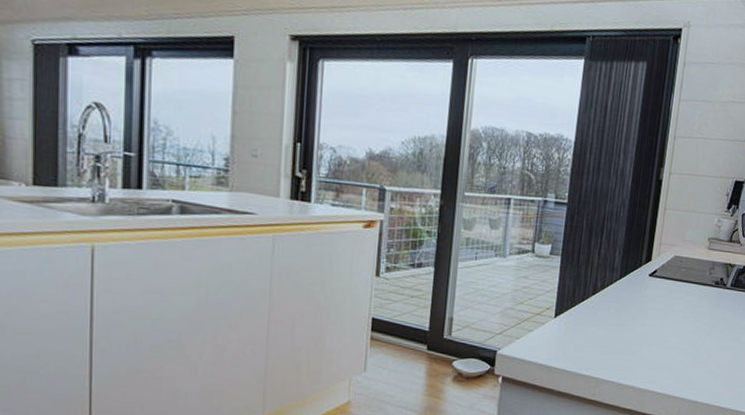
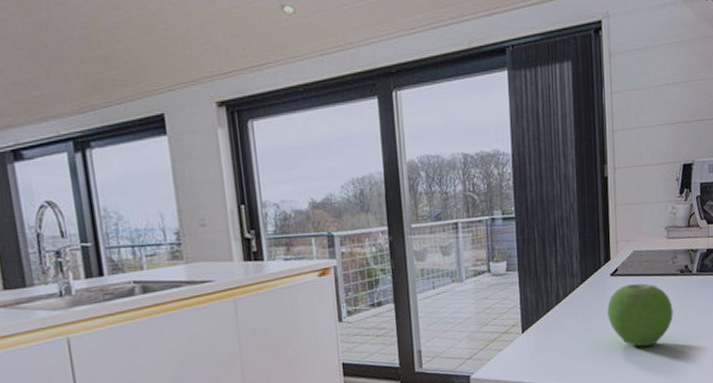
fruit: none [639,287,703,350] -> present [607,283,673,347]

